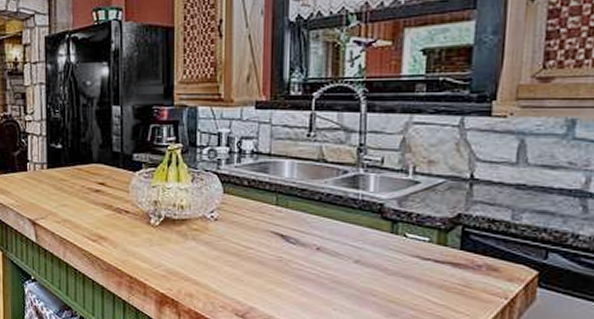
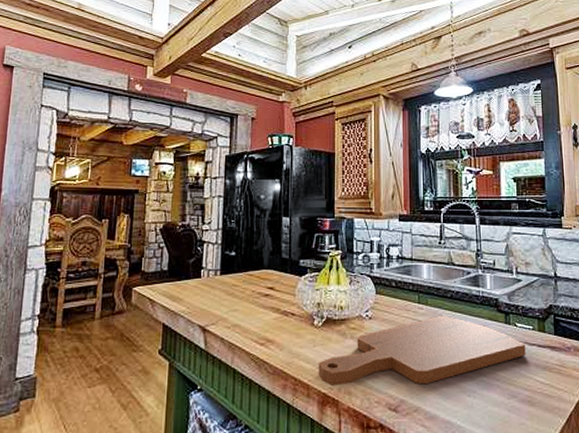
cutting board: none [155,220,417,294] -> present [318,315,526,386]

